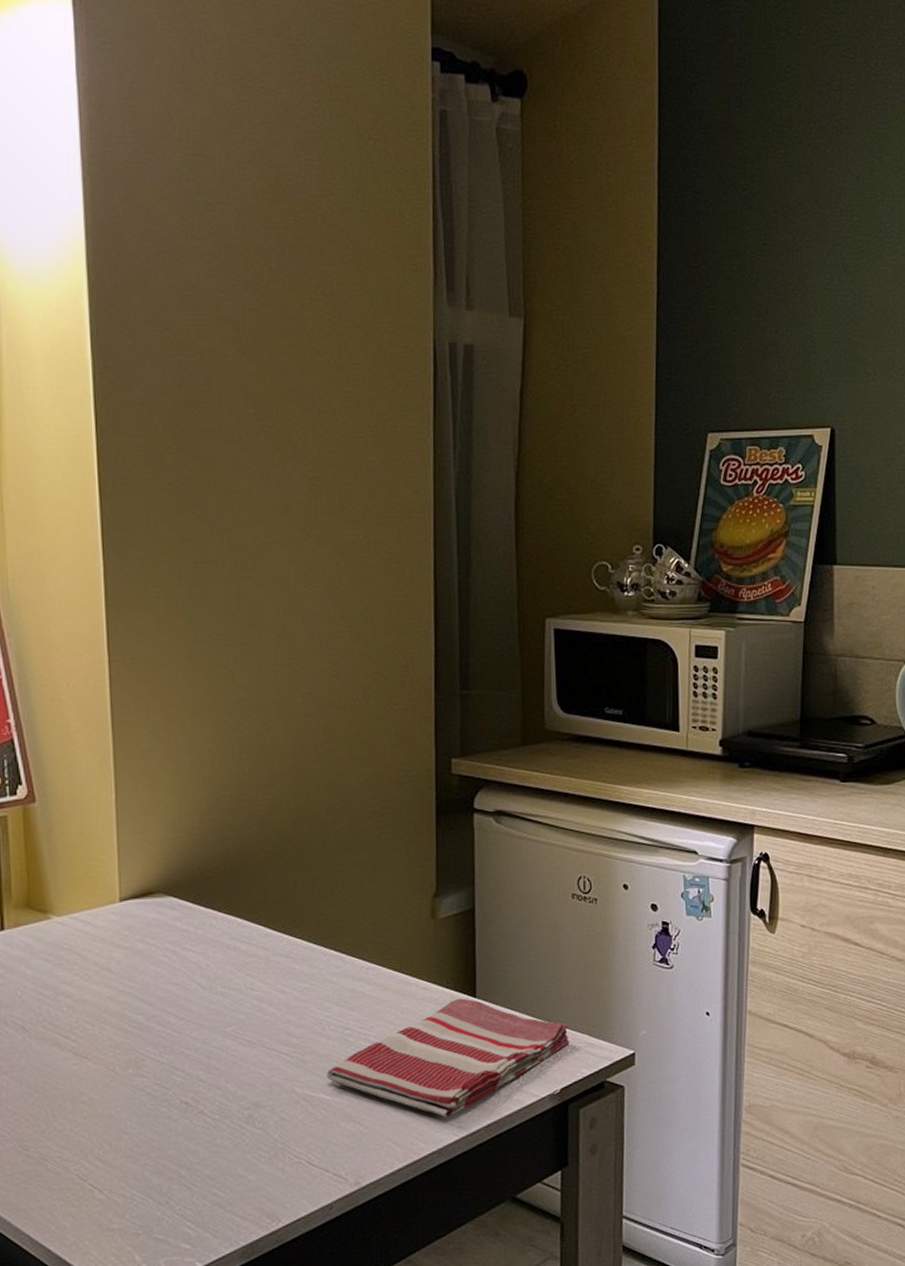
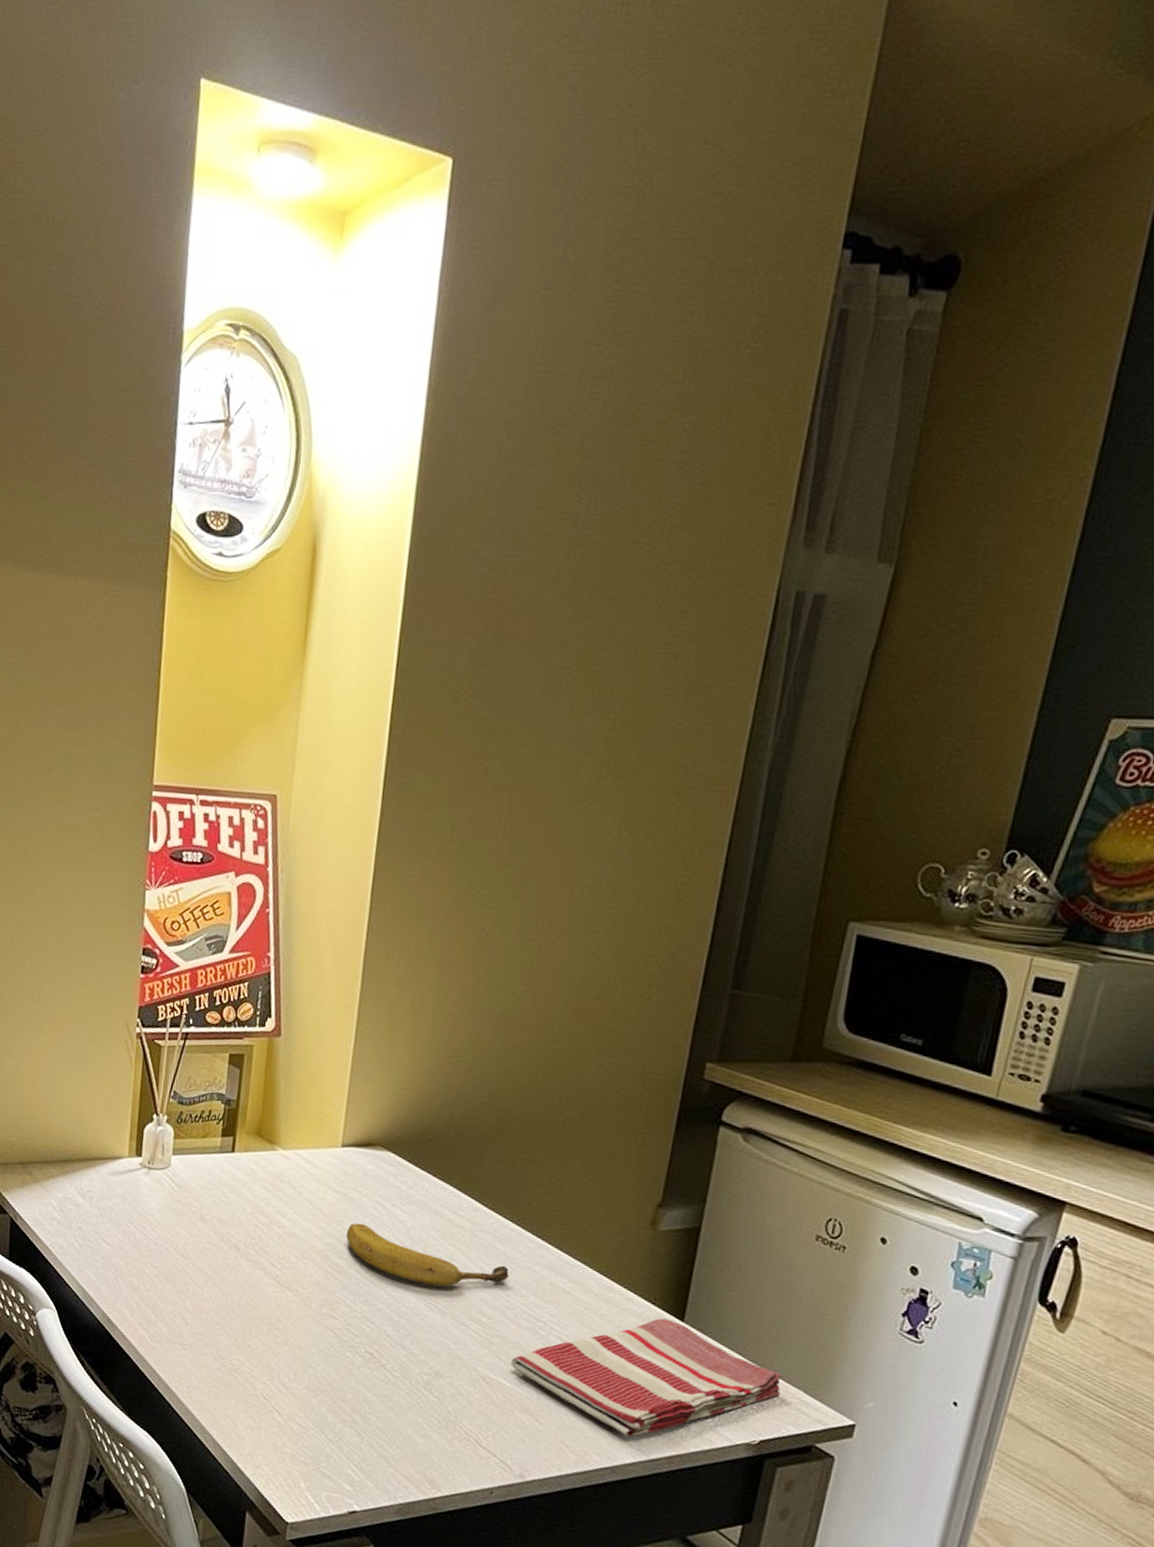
fruit: none [139,974,310,1020] -> present [346,1222,509,1287]

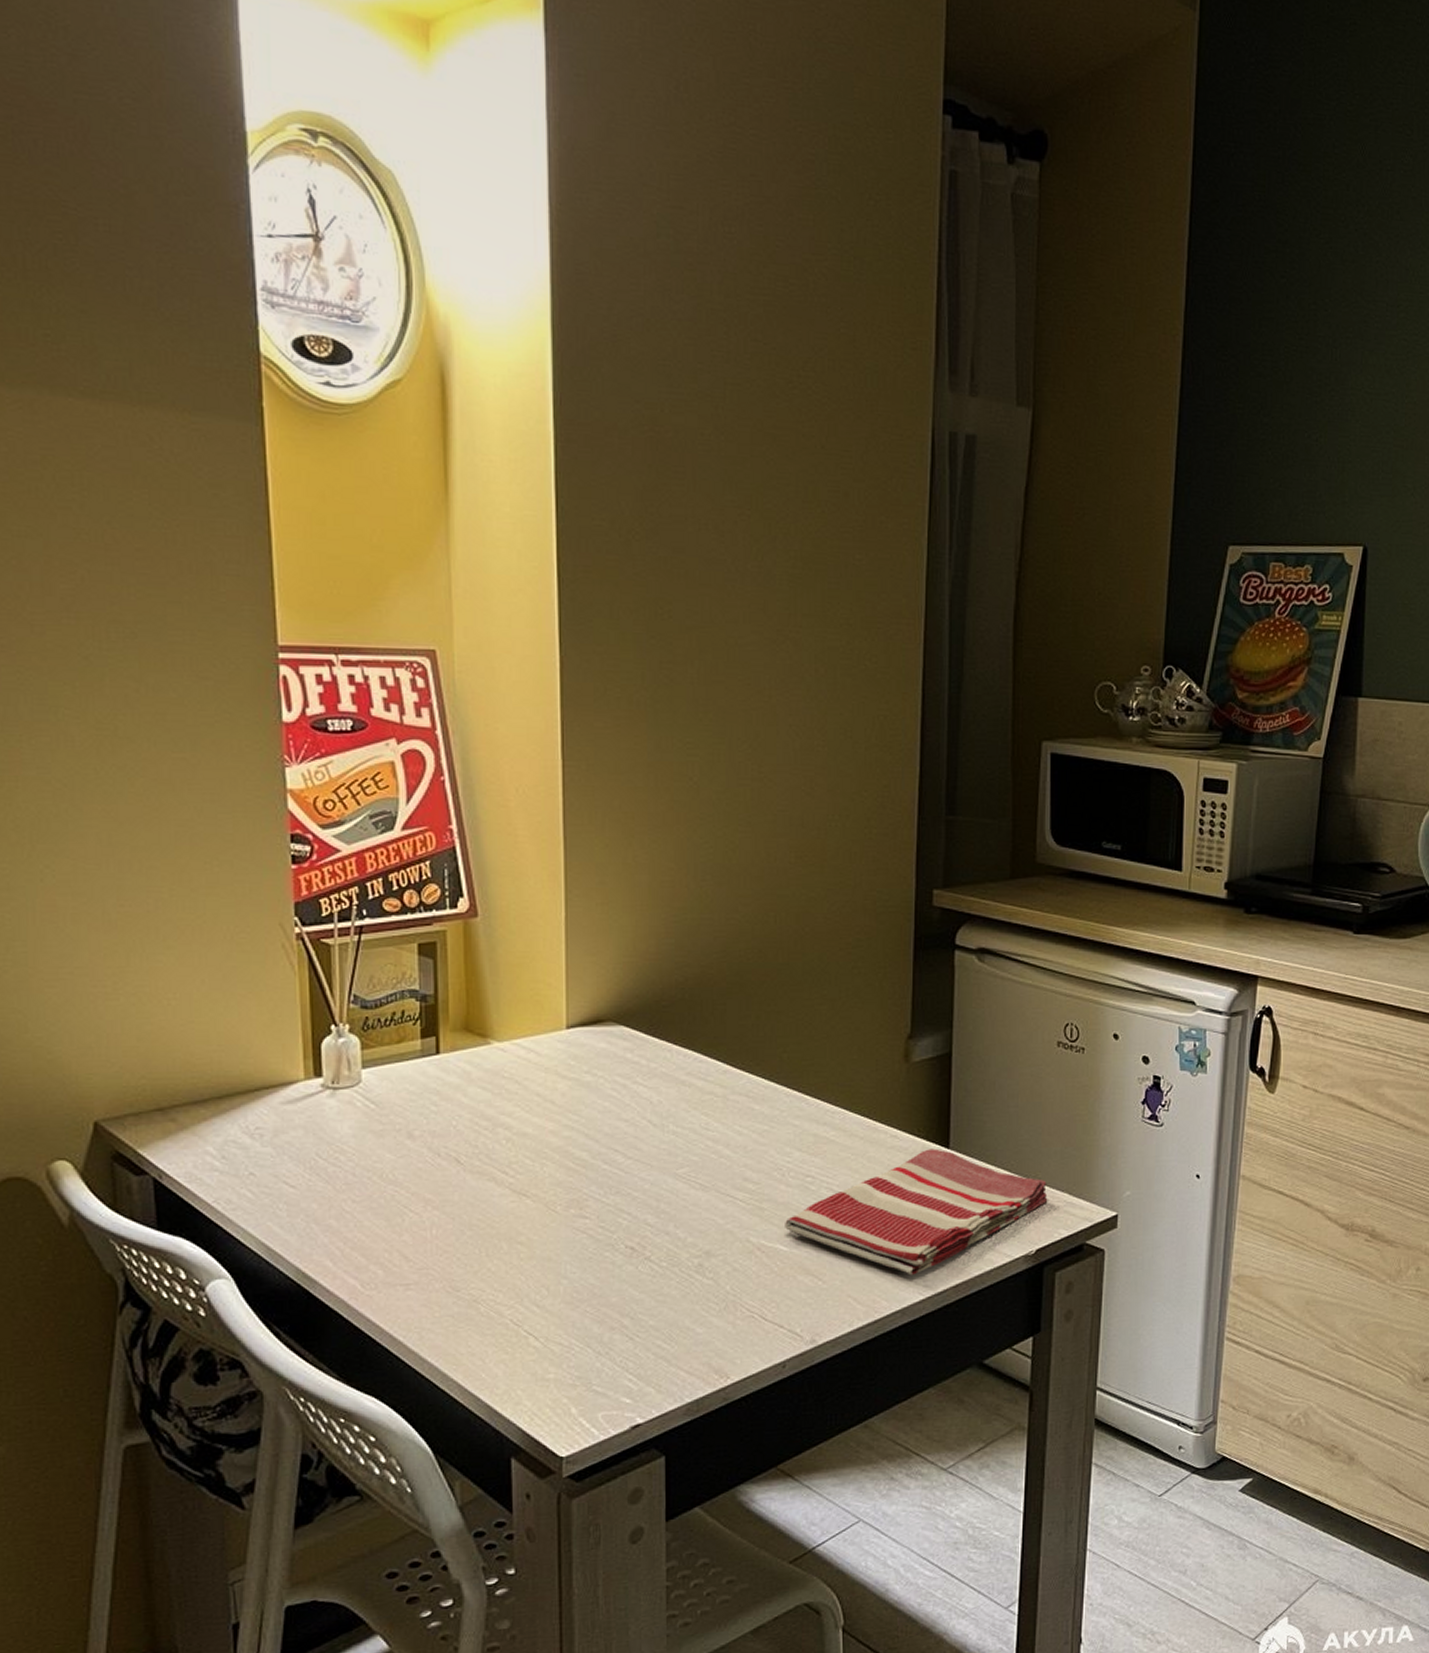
fruit: present [346,1222,509,1287] -> none [585,1108,769,1161]

